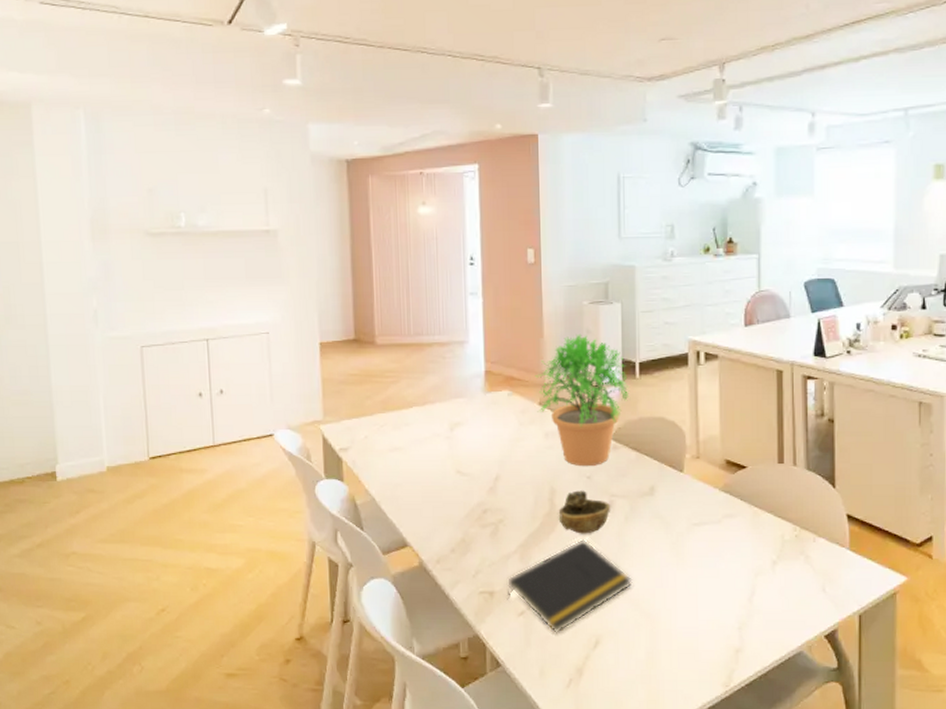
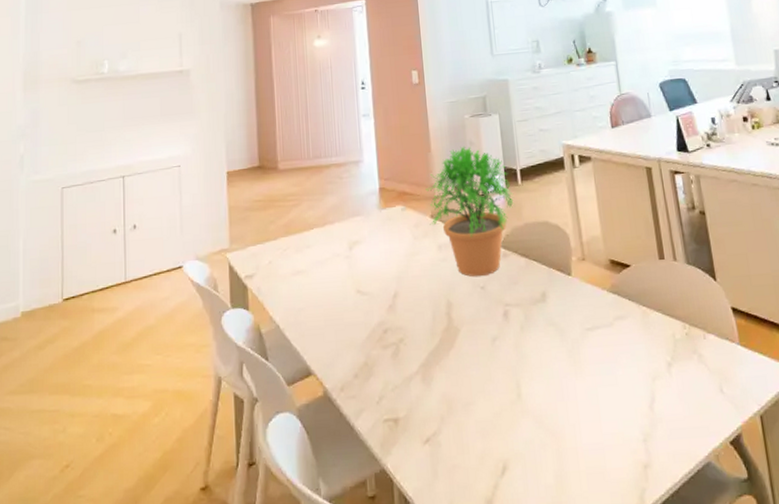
notepad: present [506,539,633,633] -> none [410,354,534,461]
decorative bowl: present [559,490,611,534] -> none [457,302,507,348]

